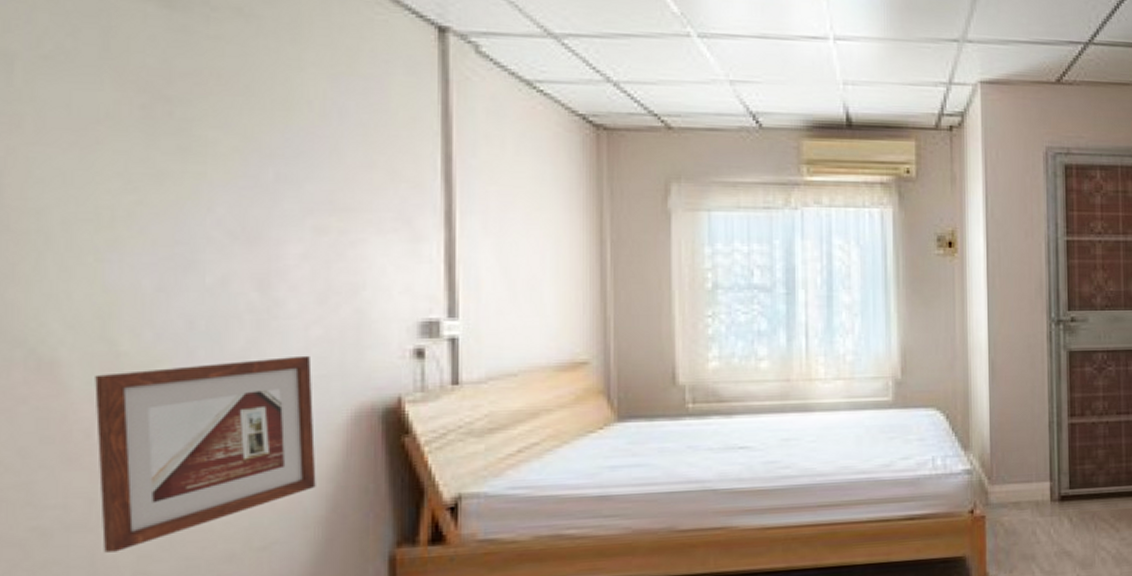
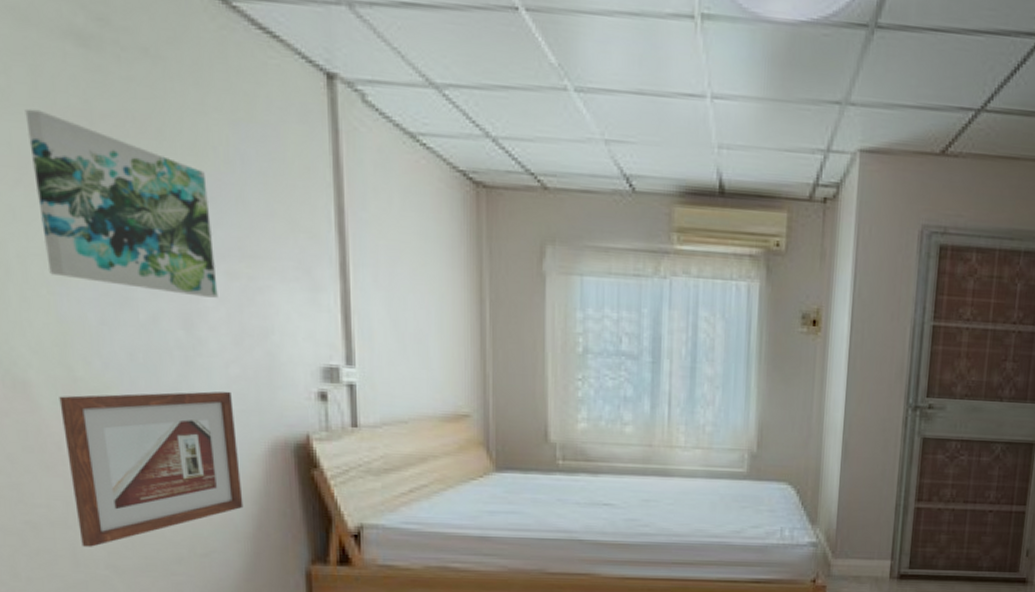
wall art: none [91,69,302,255] -> present [25,108,218,298]

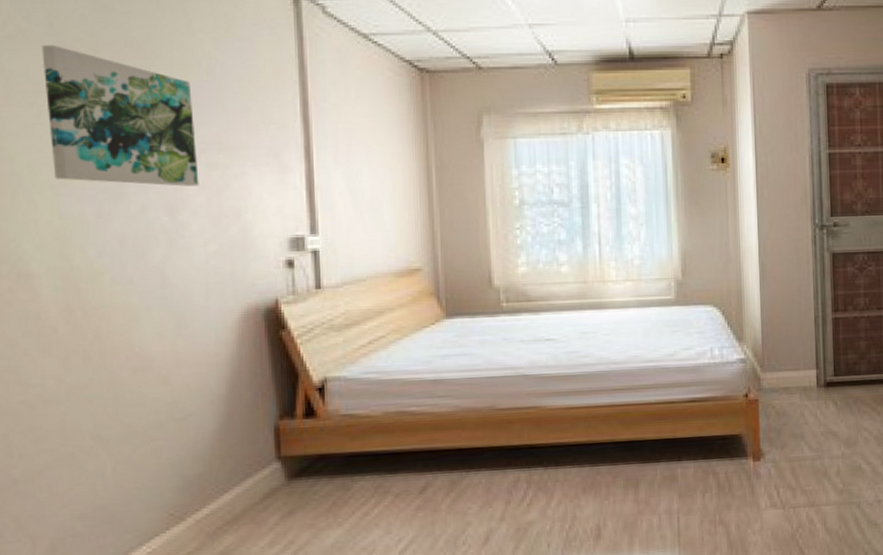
picture frame: present [59,391,244,547] -> none [57,266,218,421]

